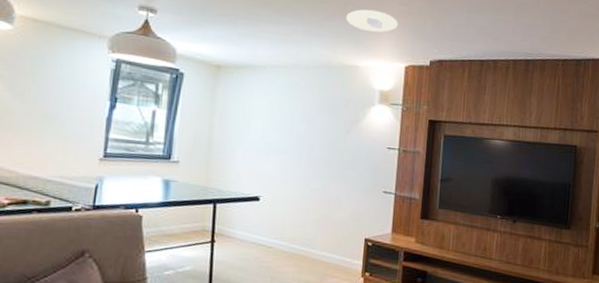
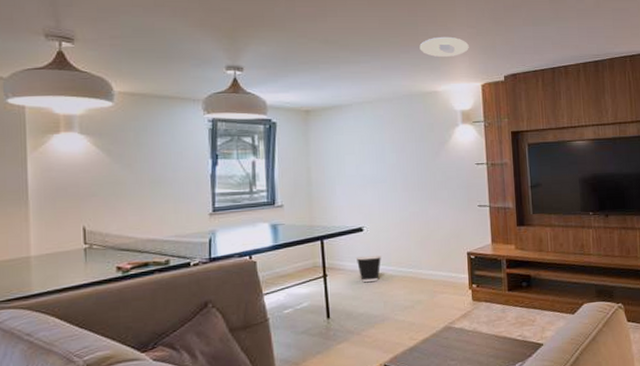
wastebasket: none [247,226,275,255] -> present [355,255,381,283]

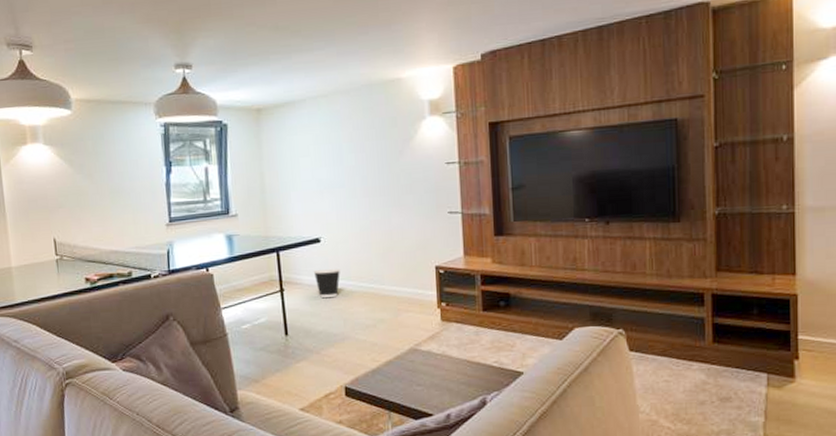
recessed light: present [419,36,469,58] -> none [380,10,439,37]

